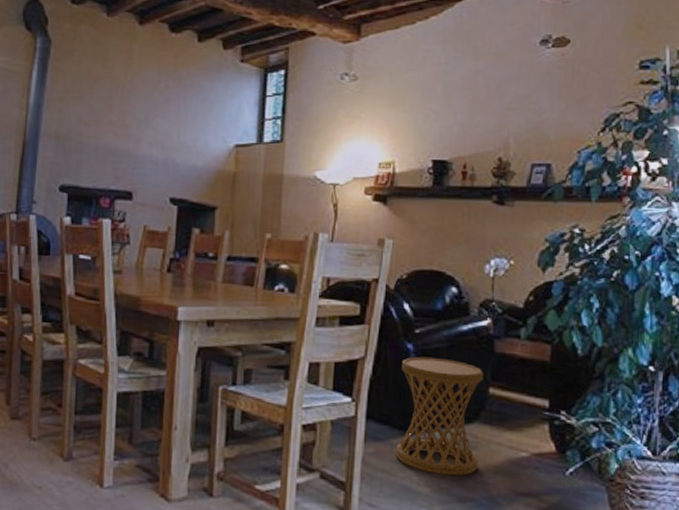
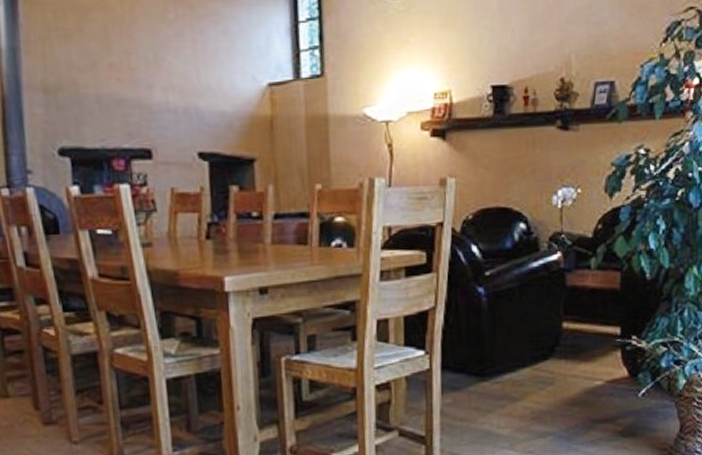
side table: present [396,356,483,476] -> none [473,298,556,415]

